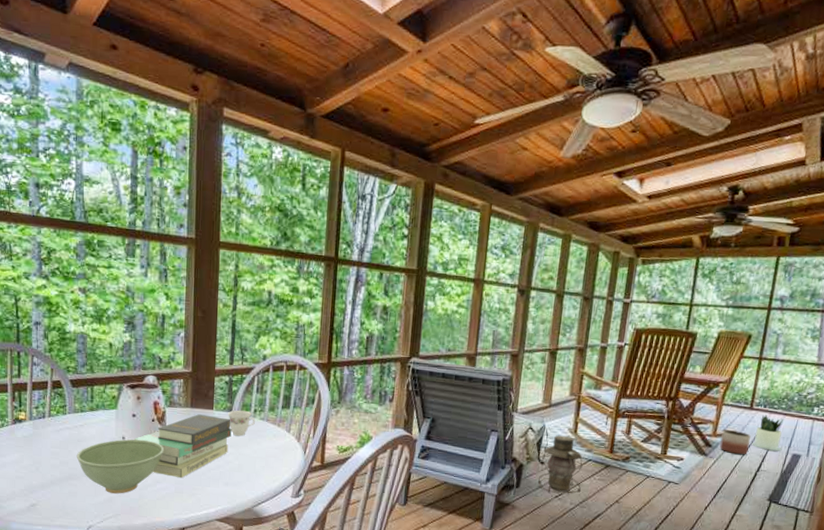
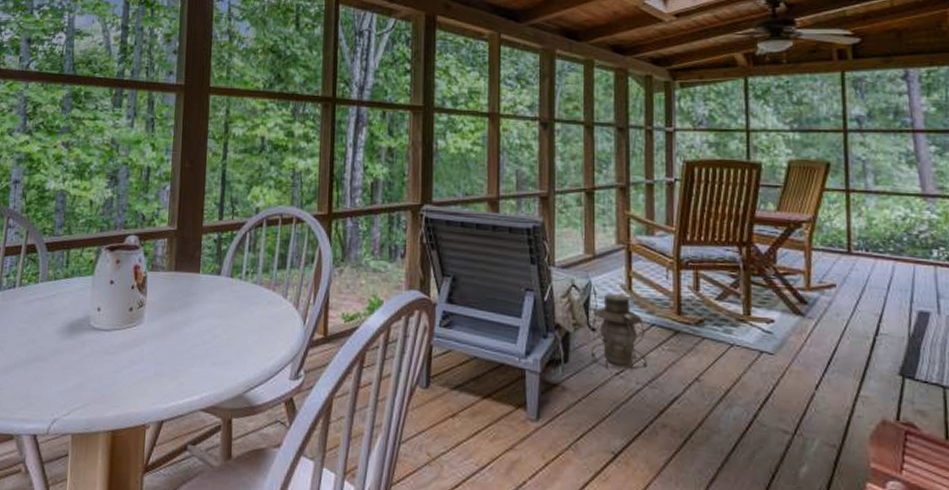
bowl: present [76,439,165,494] -> none [45,310,144,378]
books: present [133,414,232,478] -> none [110,279,220,357]
teacup: present [228,410,255,437] -> none [216,272,247,304]
planter: present [719,430,751,455] -> none [818,282,857,314]
planter: present [751,415,784,451] -> none [860,261,901,308]

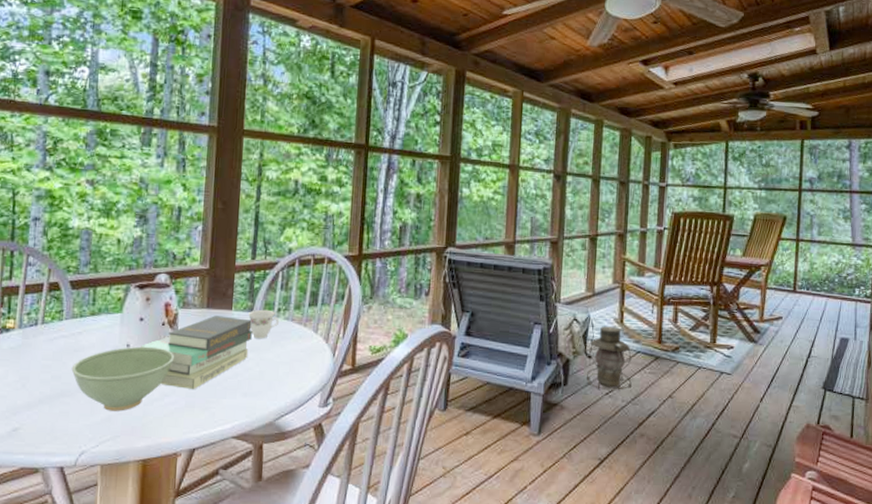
bowl: none [45,310,144,378] -> present [71,346,175,411]
books: none [110,279,220,357] -> present [139,315,253,389]
teacup: none [216,272,247,304] -> present [248,309,279,339]

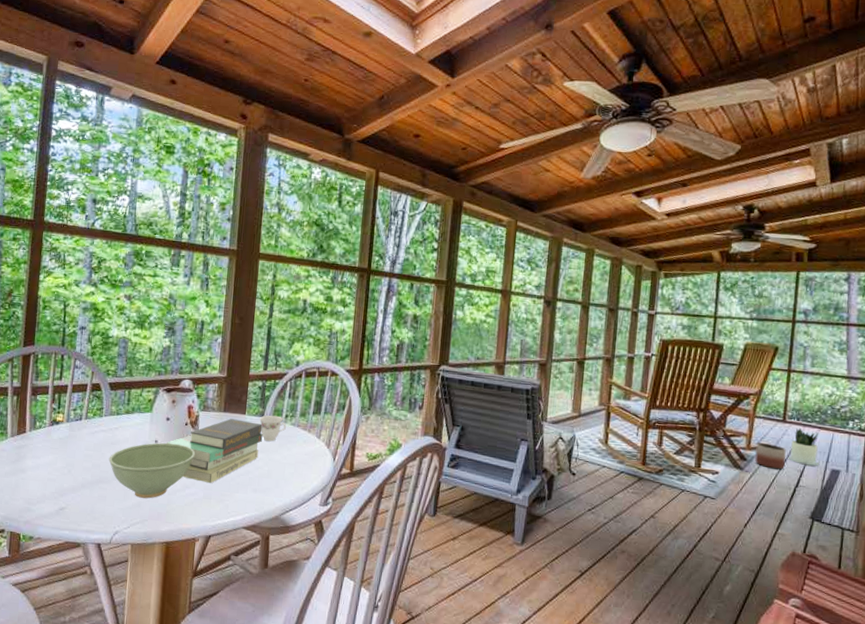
lantern: present [586,326,632,390] -> none [569,446,615,508]
planter: none [768,315,797,341] -> present [755,443,786,470]
planter: none [799,298,829,336] -> present [787,428,819,466]

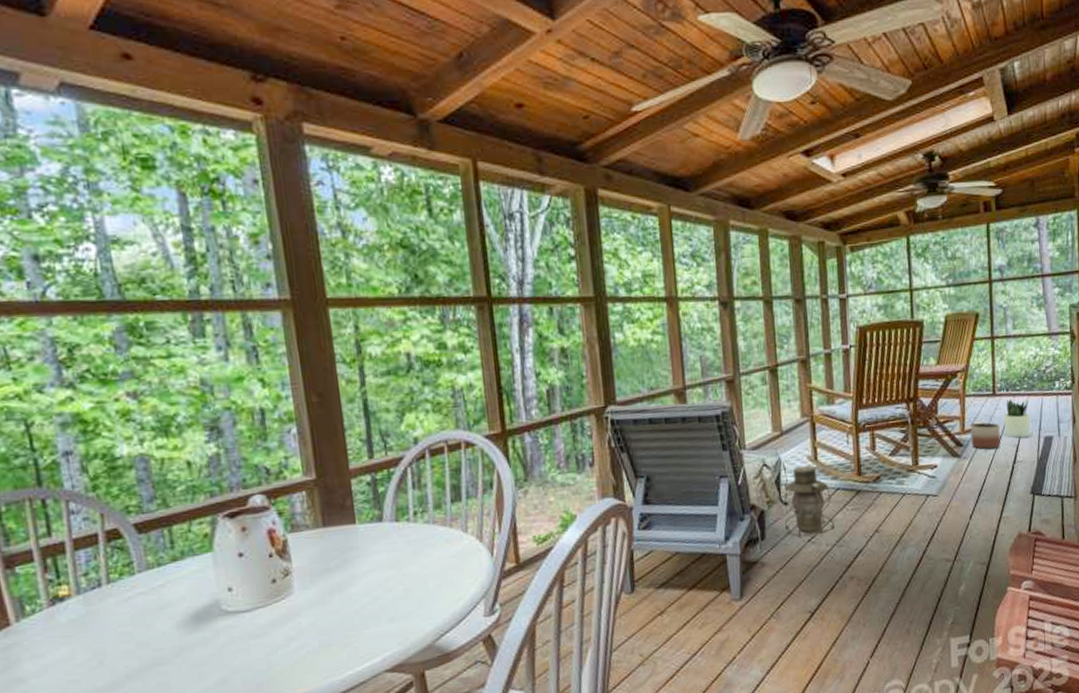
bowl: present [108,442,196,499] -> none [160,584,295,672]
books: present [166,418,263,483] -> none [245,531,388,628]
teacup: present [260,415,286,442] -> none [377,515,418,553]
lantern: none [569,446,615,508] -> present [784,466,835,538]

